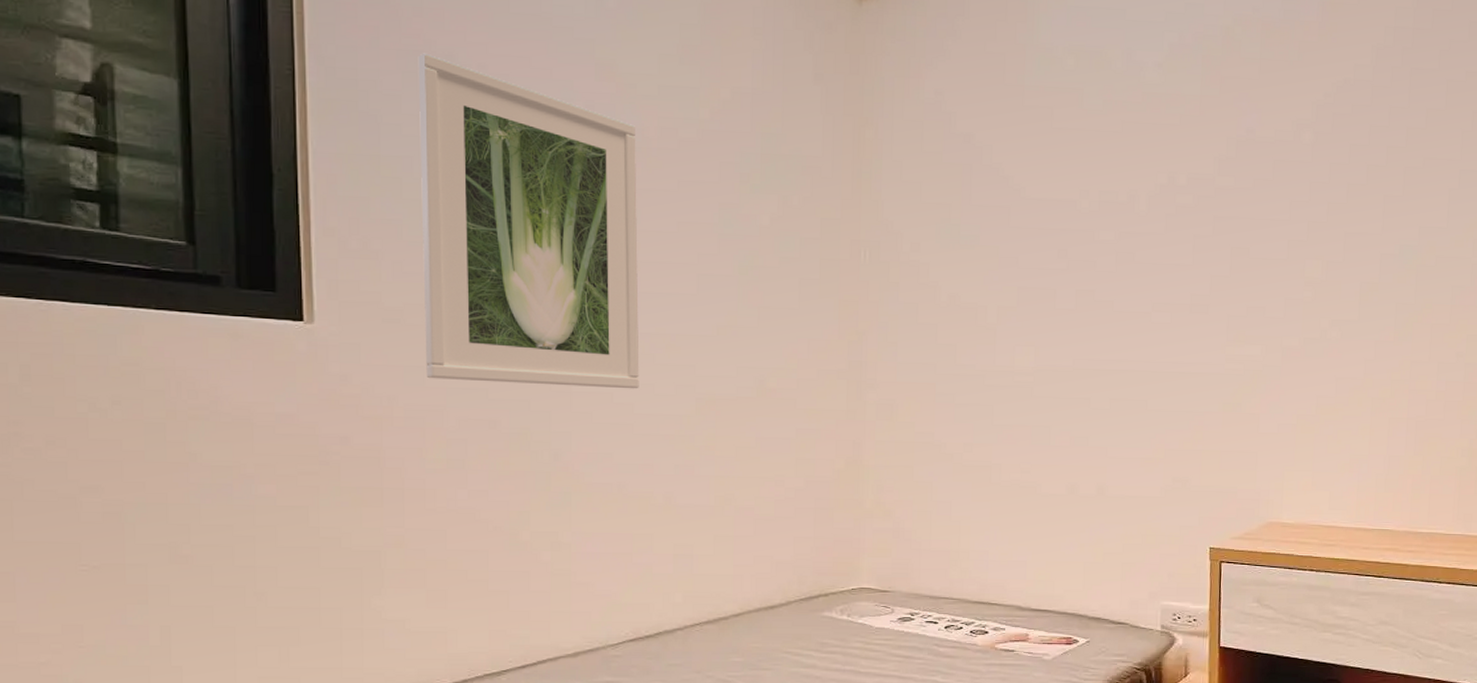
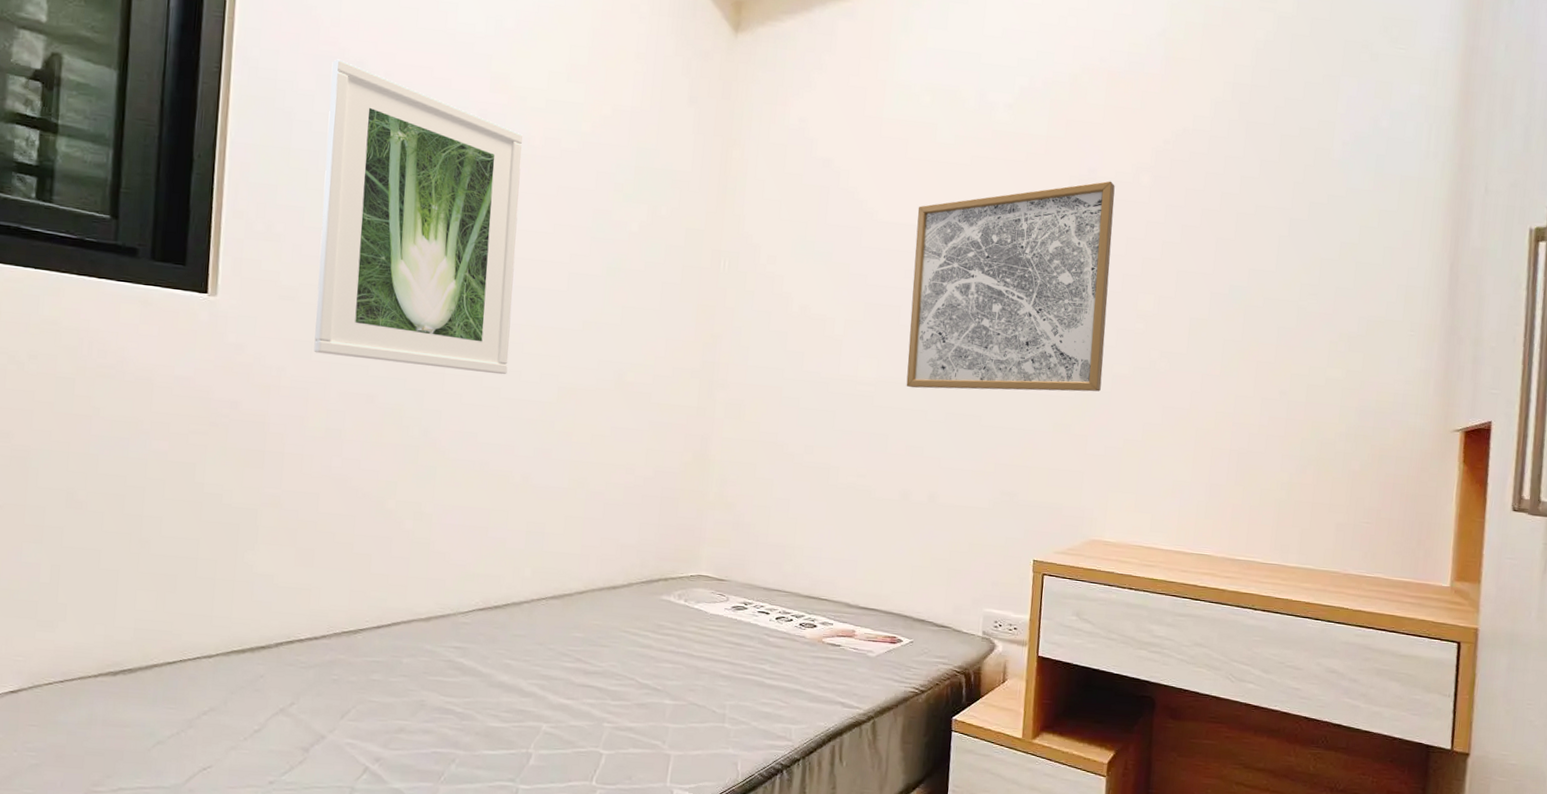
wall art: none [1066,140,1275,375] -> present [906,181,1115,392]

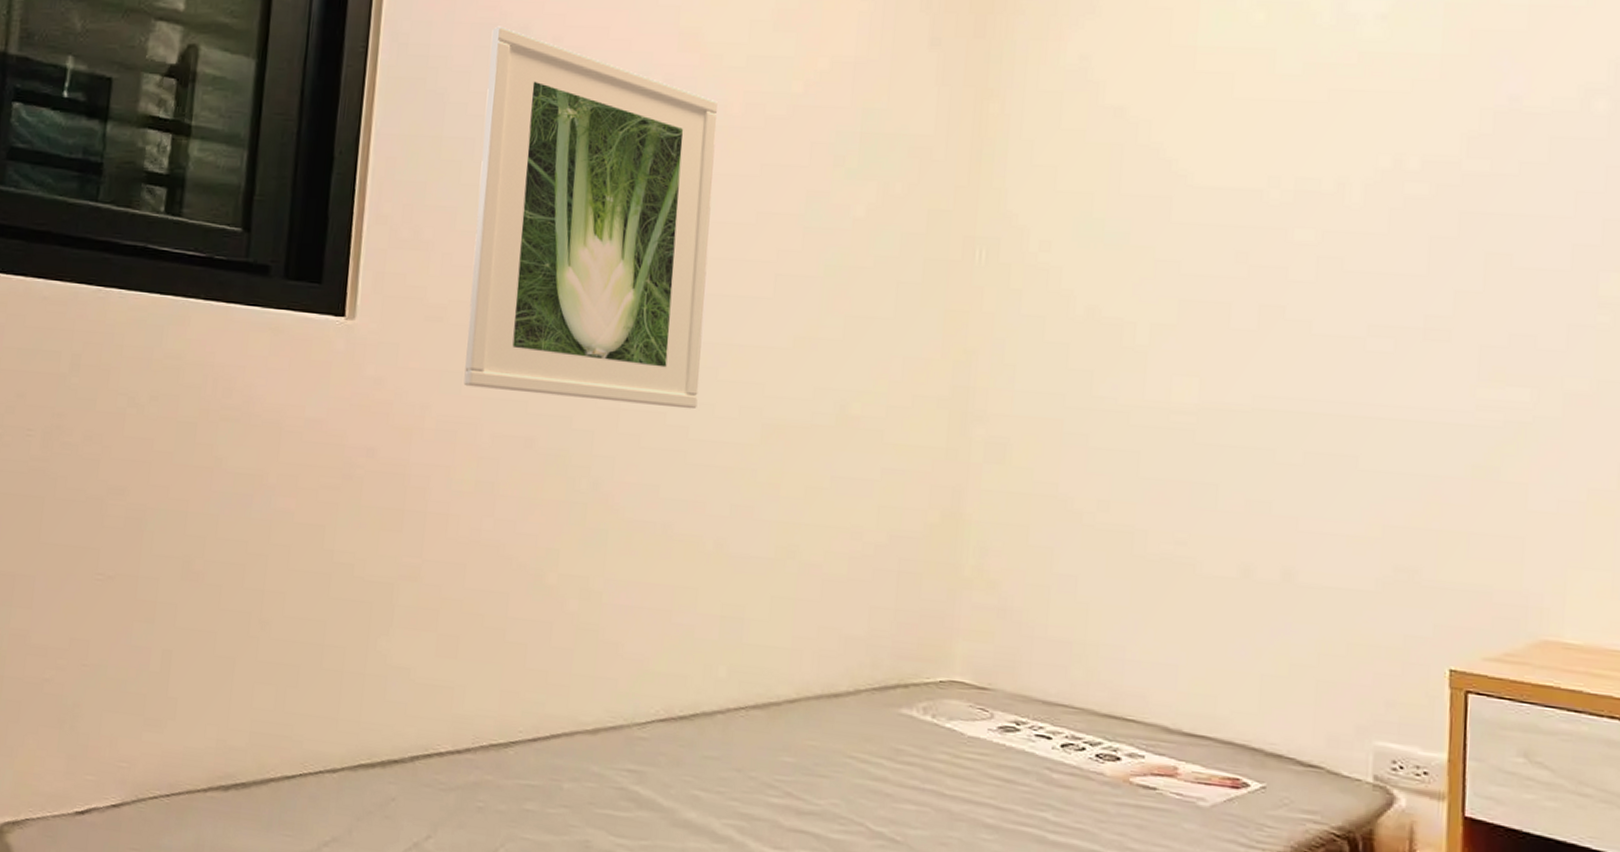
wall art: present [906,181,1115,392] -> none [1242,111,1553,419]

